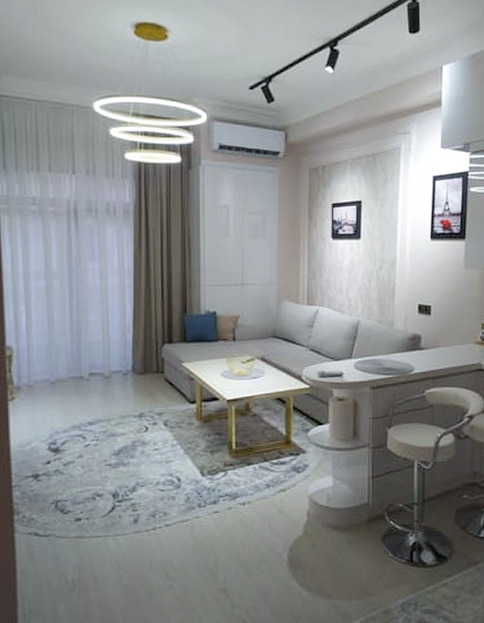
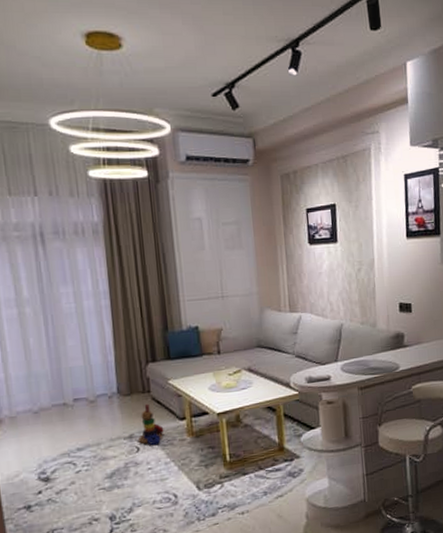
stacking toy: none [147,384,174,427] -> present [137,403,164,446]

